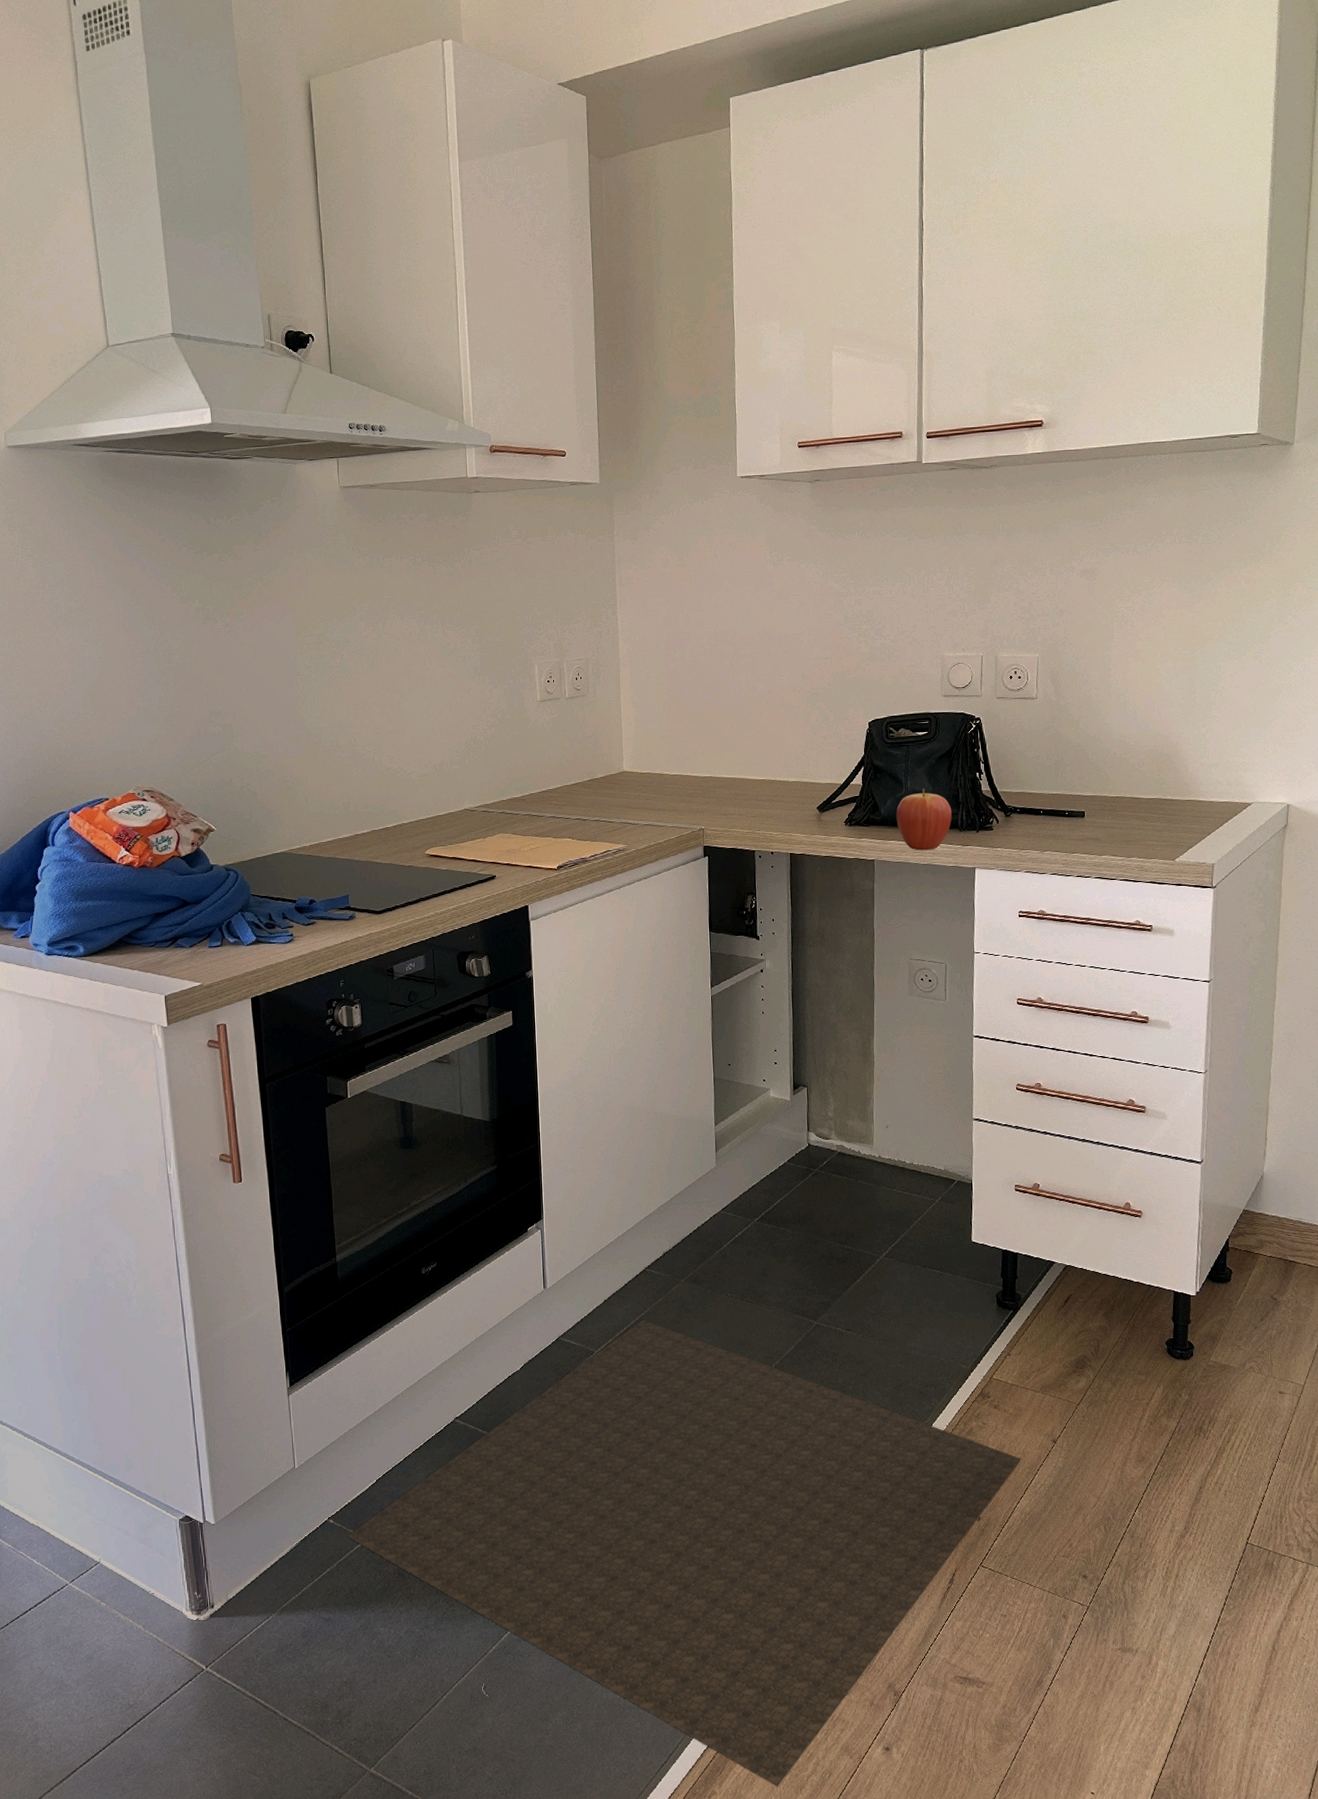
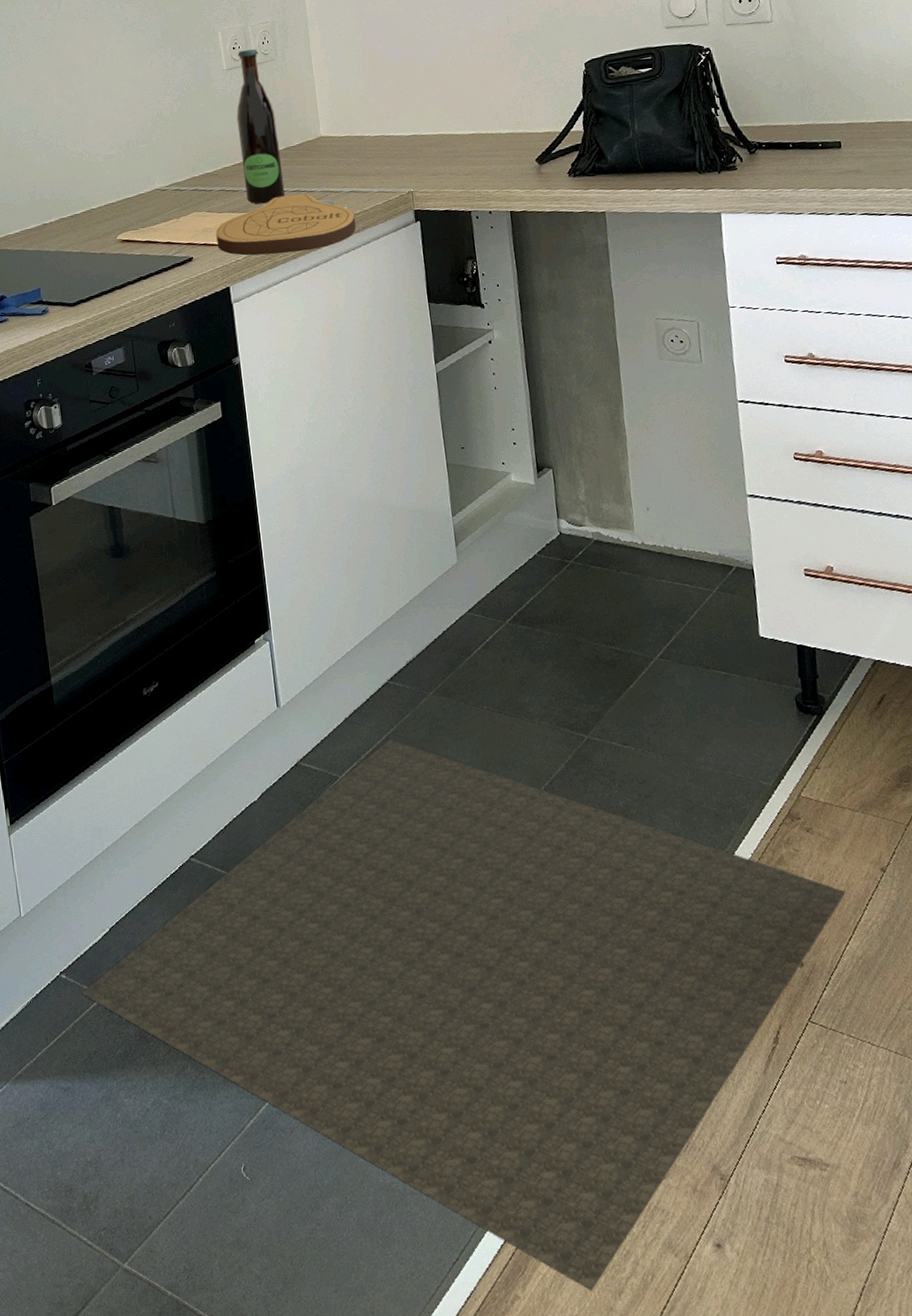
cutting board: none [519,823,650,878] -> present [216,194,357,256]
bottle: none [546,684,587,830] -> present [236,49,286,204]
fruit: present [896,788,952,851] -> none [624,130,689,198]

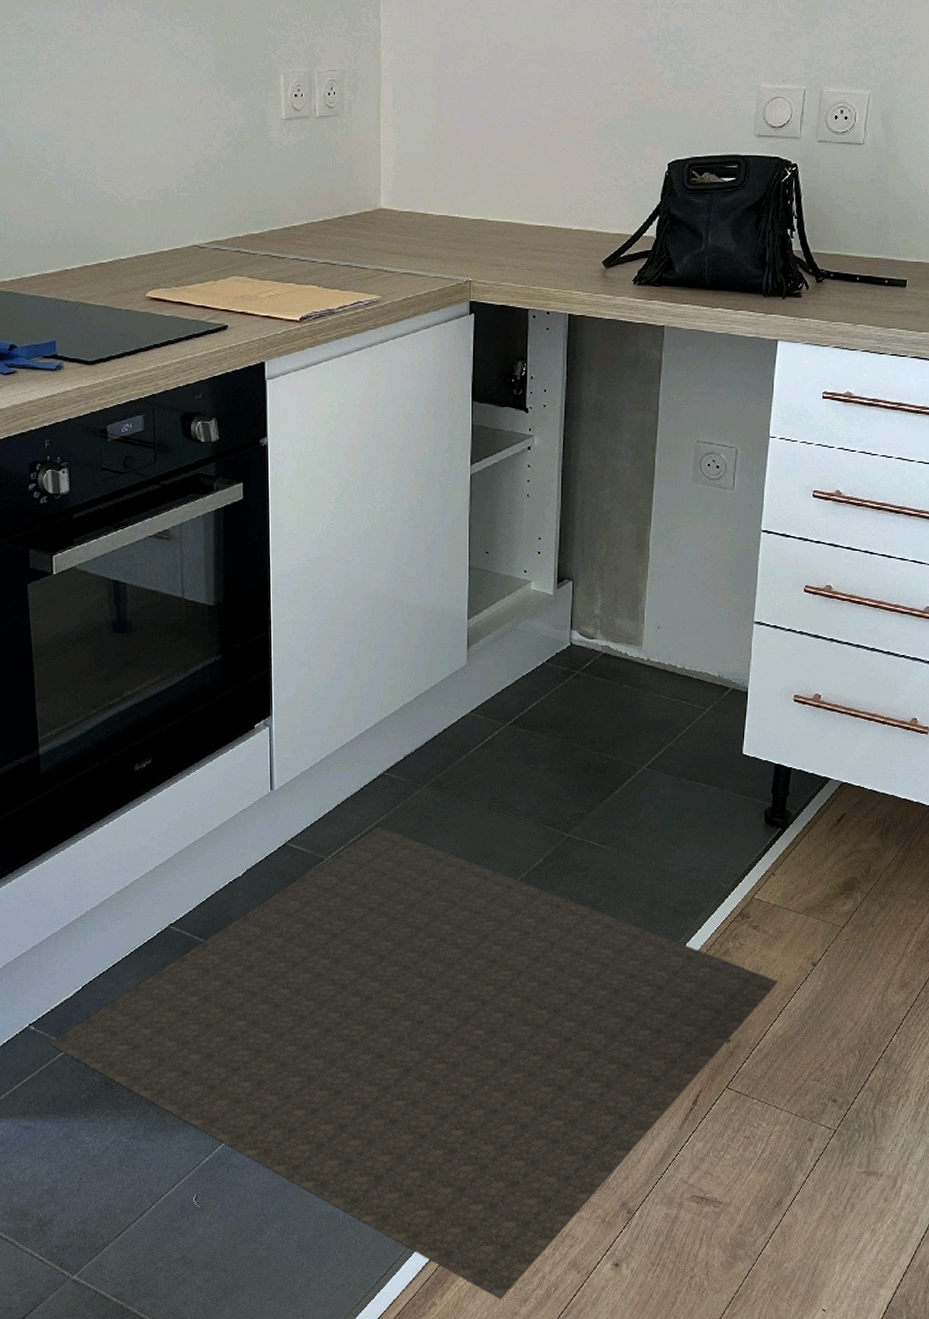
cutting board: present [216,194,357,256] -> none [255,269,407,332]
bottle: present [236,49,286,204] -> none [291,100,335,275]

